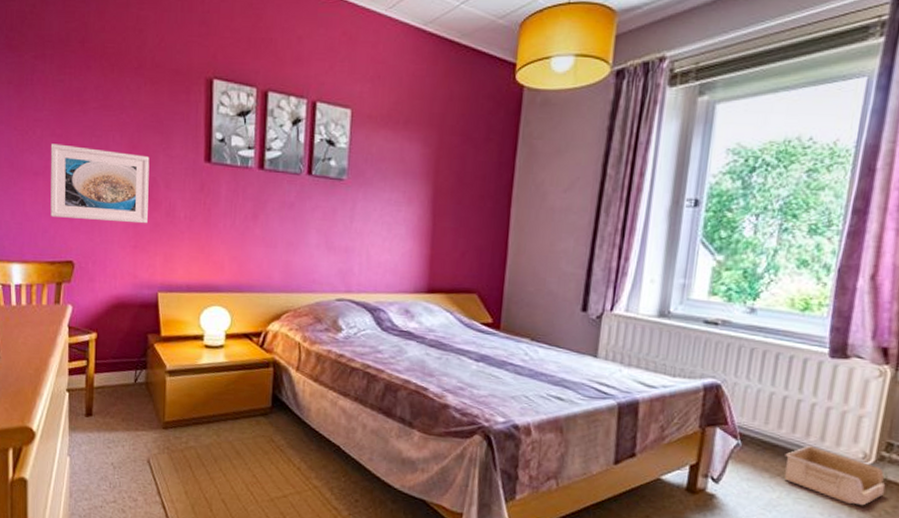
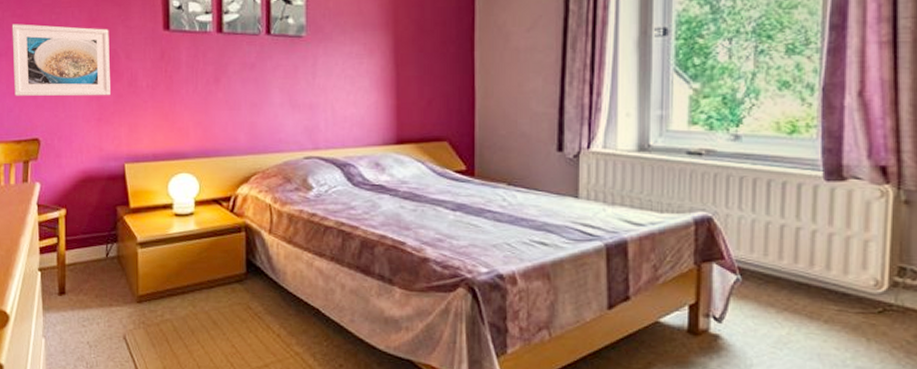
storage bin: present [784,446,886,506] -> none [790,276,904,337]

